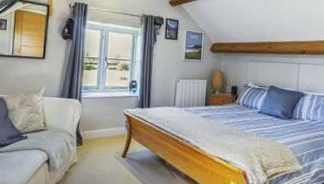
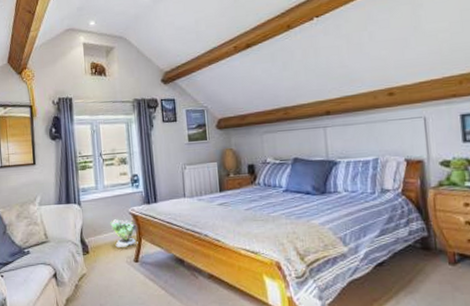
potted plant: none [105,117,128,143] -> present [110,219,138,247]

